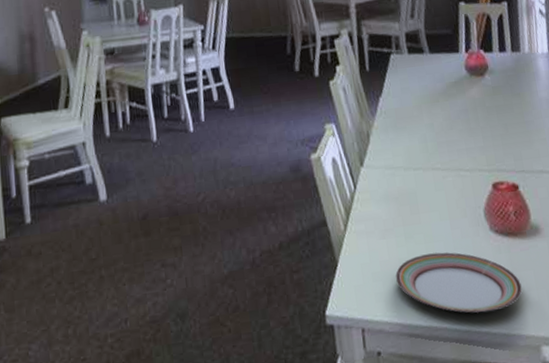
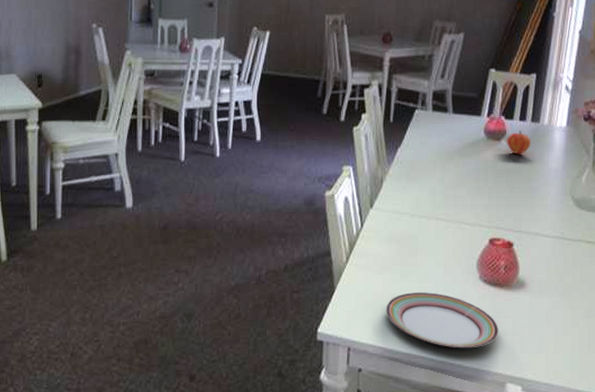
fruit: none [489,62,516,89] -> present [506,131,531,155]

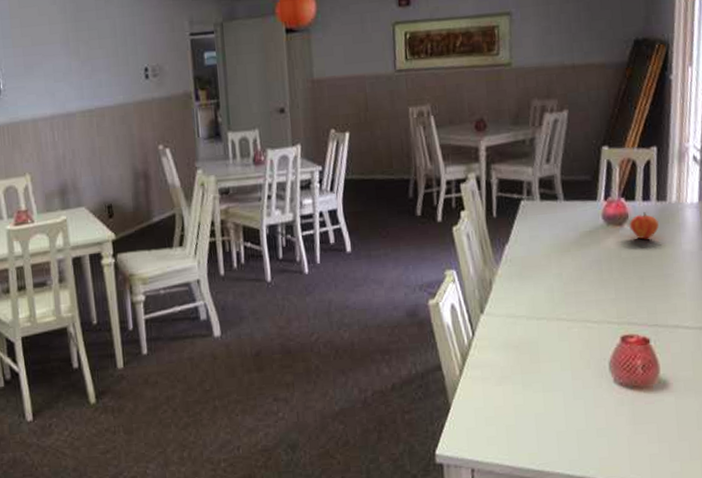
plate: present [386,291,499,348] -> none [510,401,643,461]

